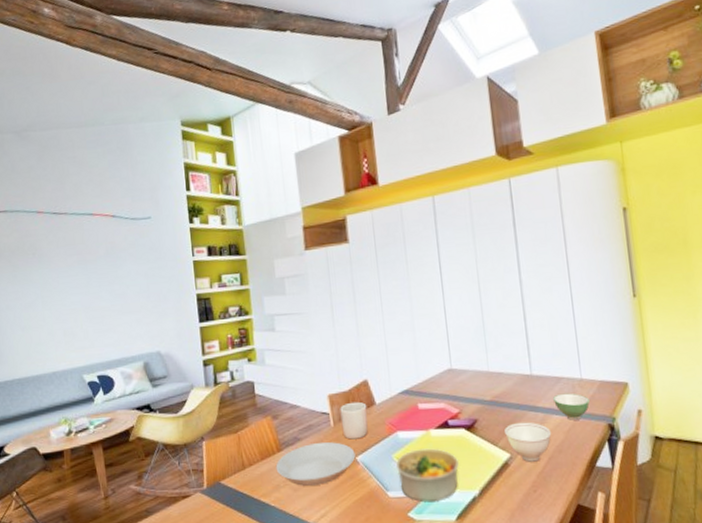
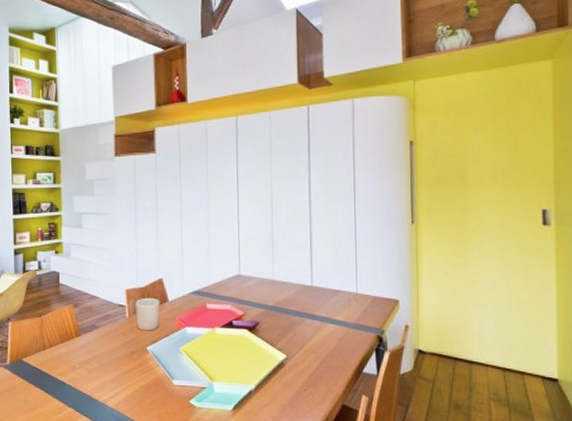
plate: present [275,442,356,486] -> none [73,331,146,369]
bowl: present [395,448,459,503] -> none [181,344,239,393]
bowl: present [504,422,552,462] -> none [283,328,326,364]
bowl: present [552,393,590,420] -> none [329,305,362,330]

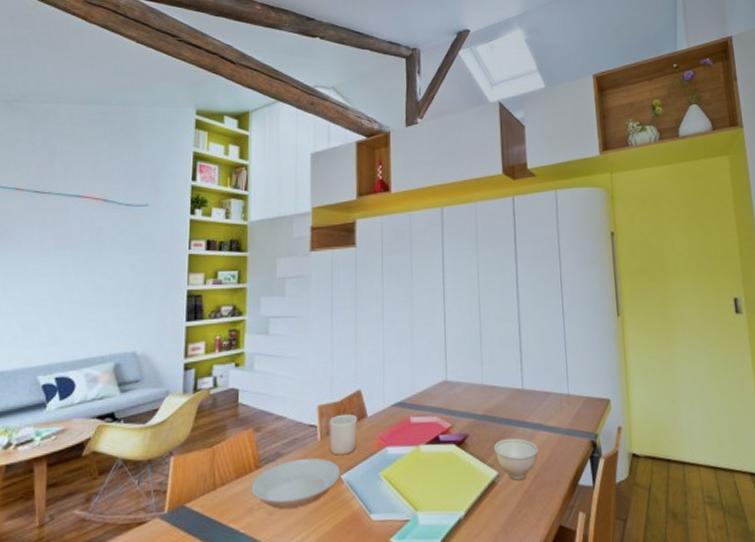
plate: none [73,331,146,369] -> present [251,458,341,509]
bowl: none [283,328,326,364] -> present [494,438,539,480]

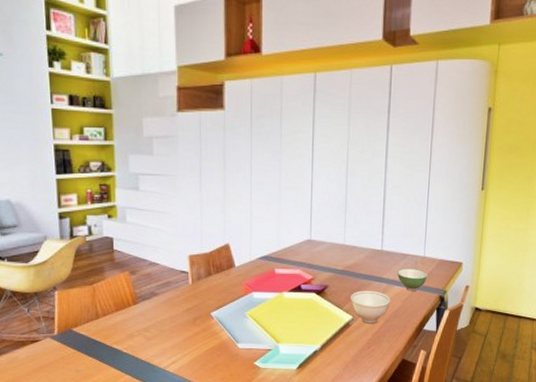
plate: present [251,458,341,509] -> none [130,297,211,336]
mug: present [329,413,358,456] -> none [199,263,226,297]
bowl: none [541,408,575,437] -> present [396,268,428,291]

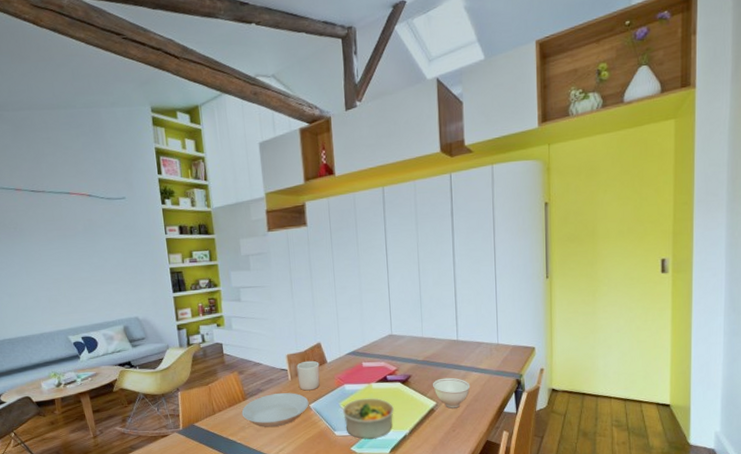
plate: none [130,297,211,336] -> present [241,392,309,427]
mug: none [199,263,226,297] -> present [296,360,320,391]
bowl: none [247,308,306,354] -> present [342,397,394,440]
bowl: present [396,268,428,291] -> none [473,355,503,376]

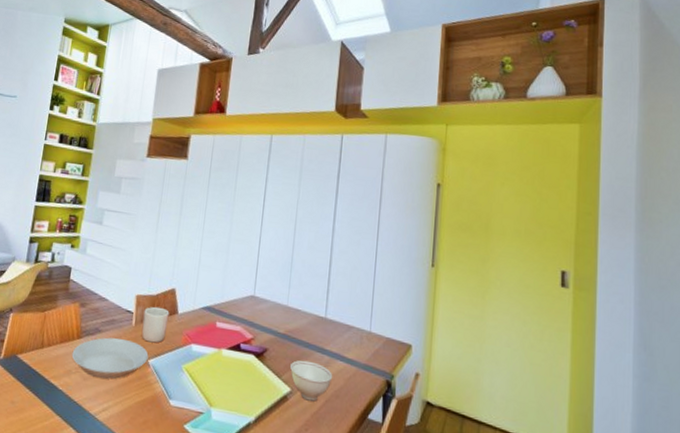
bowl: present [342,397,394,440] -> none [183,364,242,421]

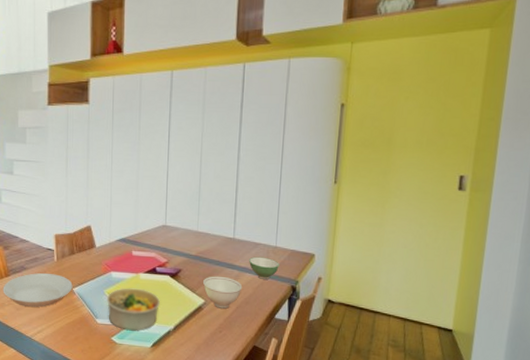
mug: present [141,306,170,343] -> none [64,243,88,274]
bowl: none [183,364,242,421] -> present [106,288,160,331]
bowl: none [340,341,374,370] -> present [248,256,279,279]

